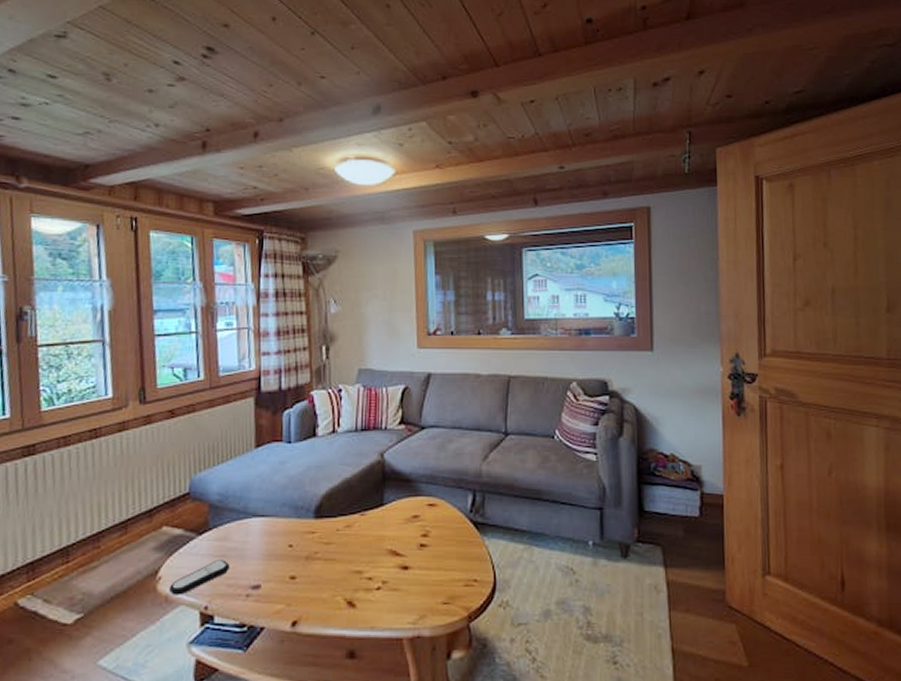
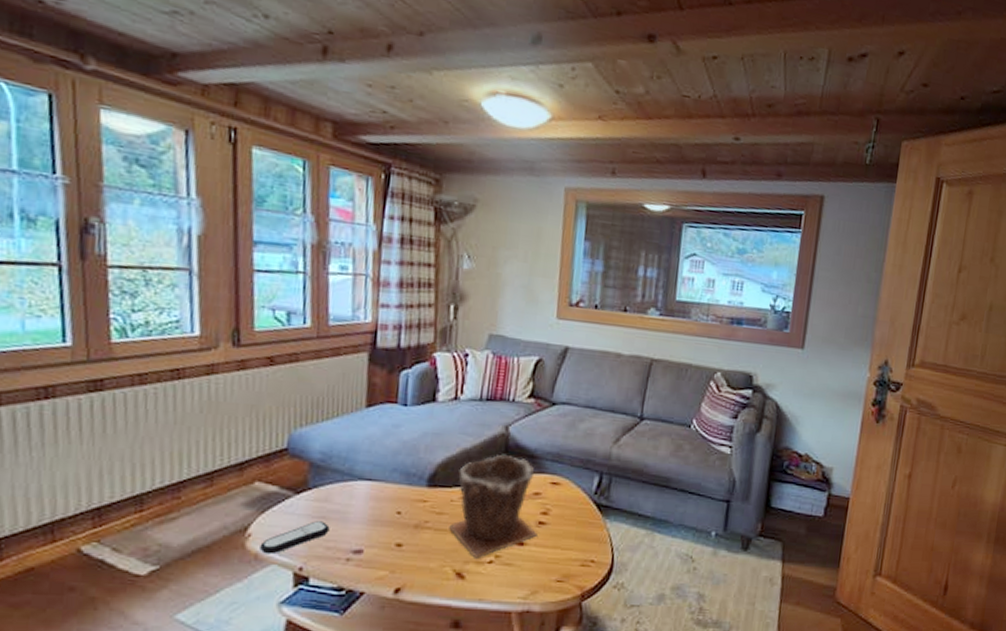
plant pot: none [337,480,420,586] -> present [449,454,538,558]

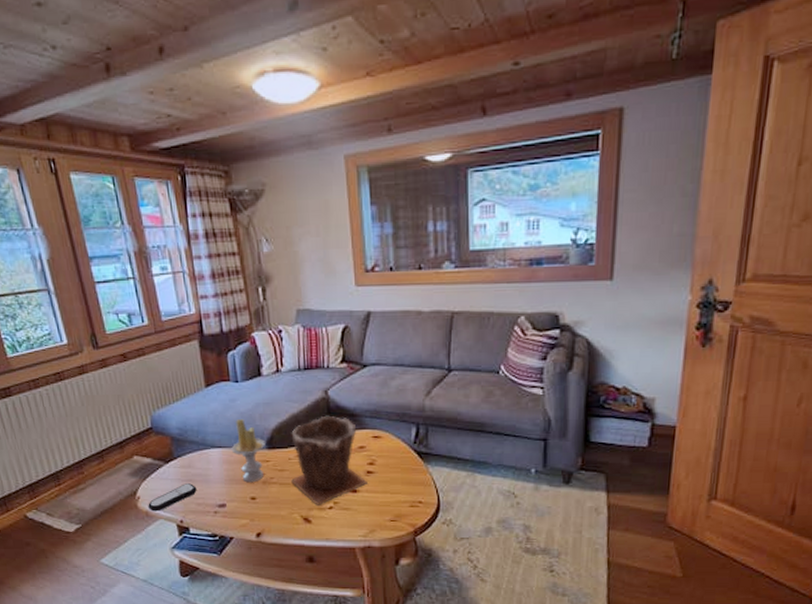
candle: none [383,449,426,526] -> present [231,419,265,483]

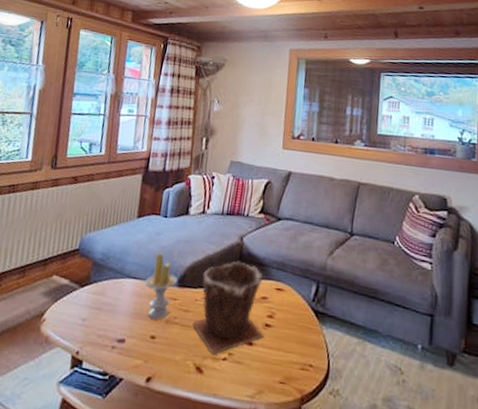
remote control: present [148,483,197,512] -> none [50,311,102,338]

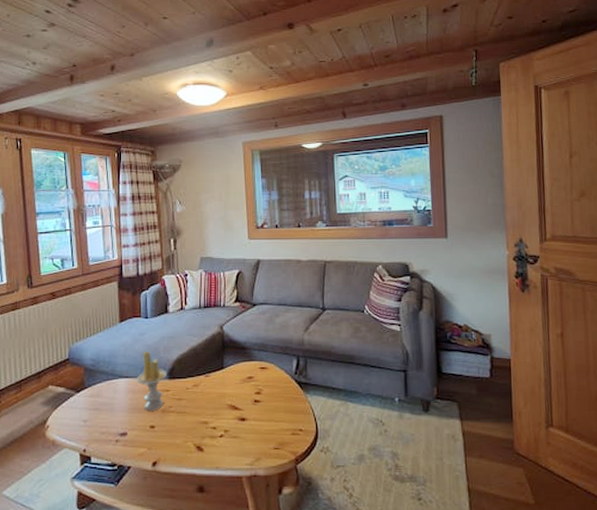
plant pot: present [193,261,264,355] -> none [187,348,255,434]

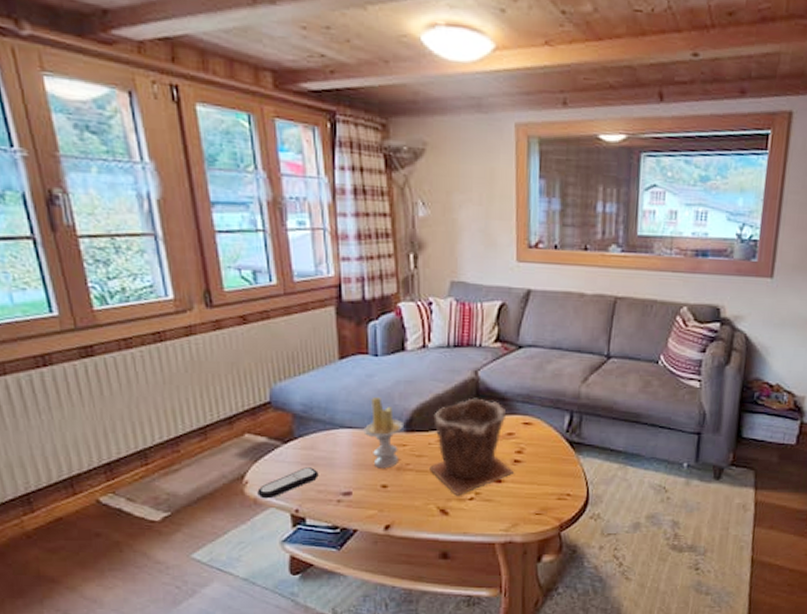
remote control: none [55,412,102,441] -> present [257,467,319,499]
plant pot: none [187,348,255,434] -> present [429,398,514,496]

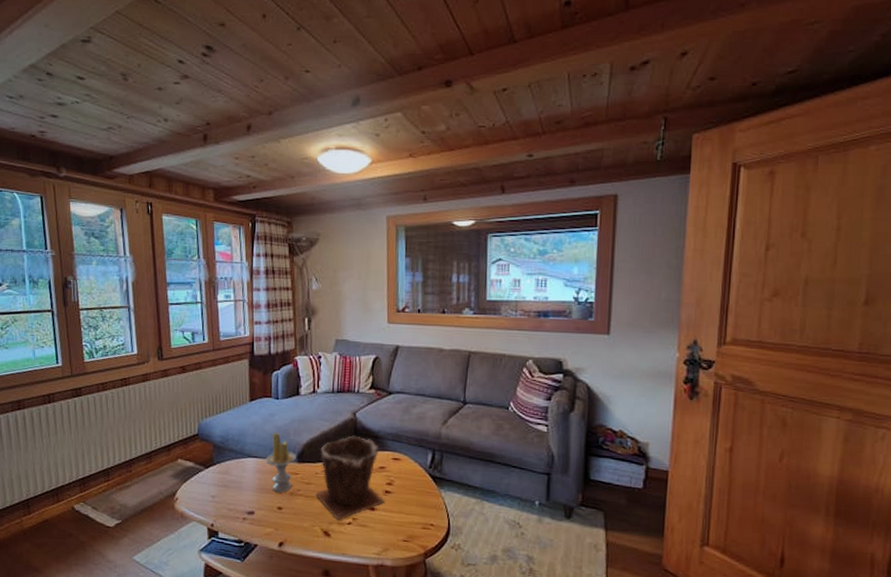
remote control: present [257,467,319,499] -> none [184,489,230,514]

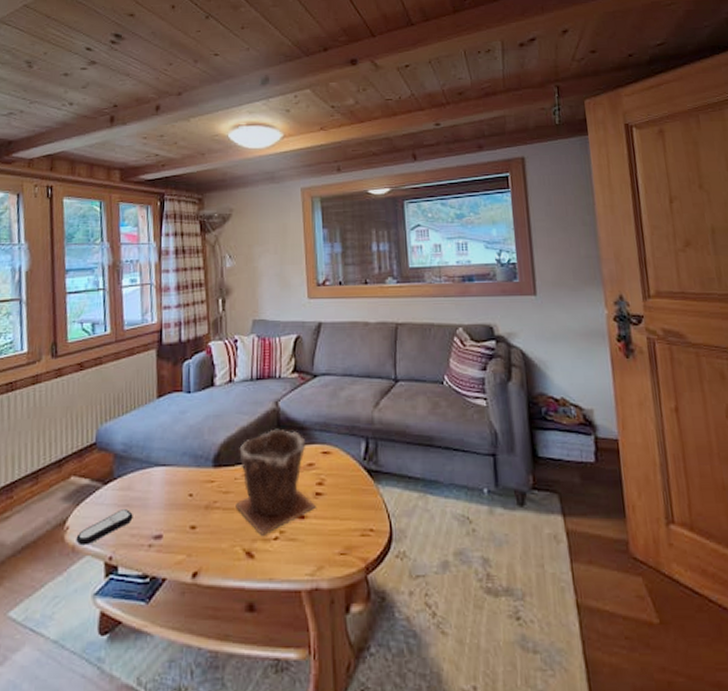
remote control: none [184,489,230,514] -> present [76,509,133,546]
candle: present [265,433,296,493] -> none [175,433,212,508]

